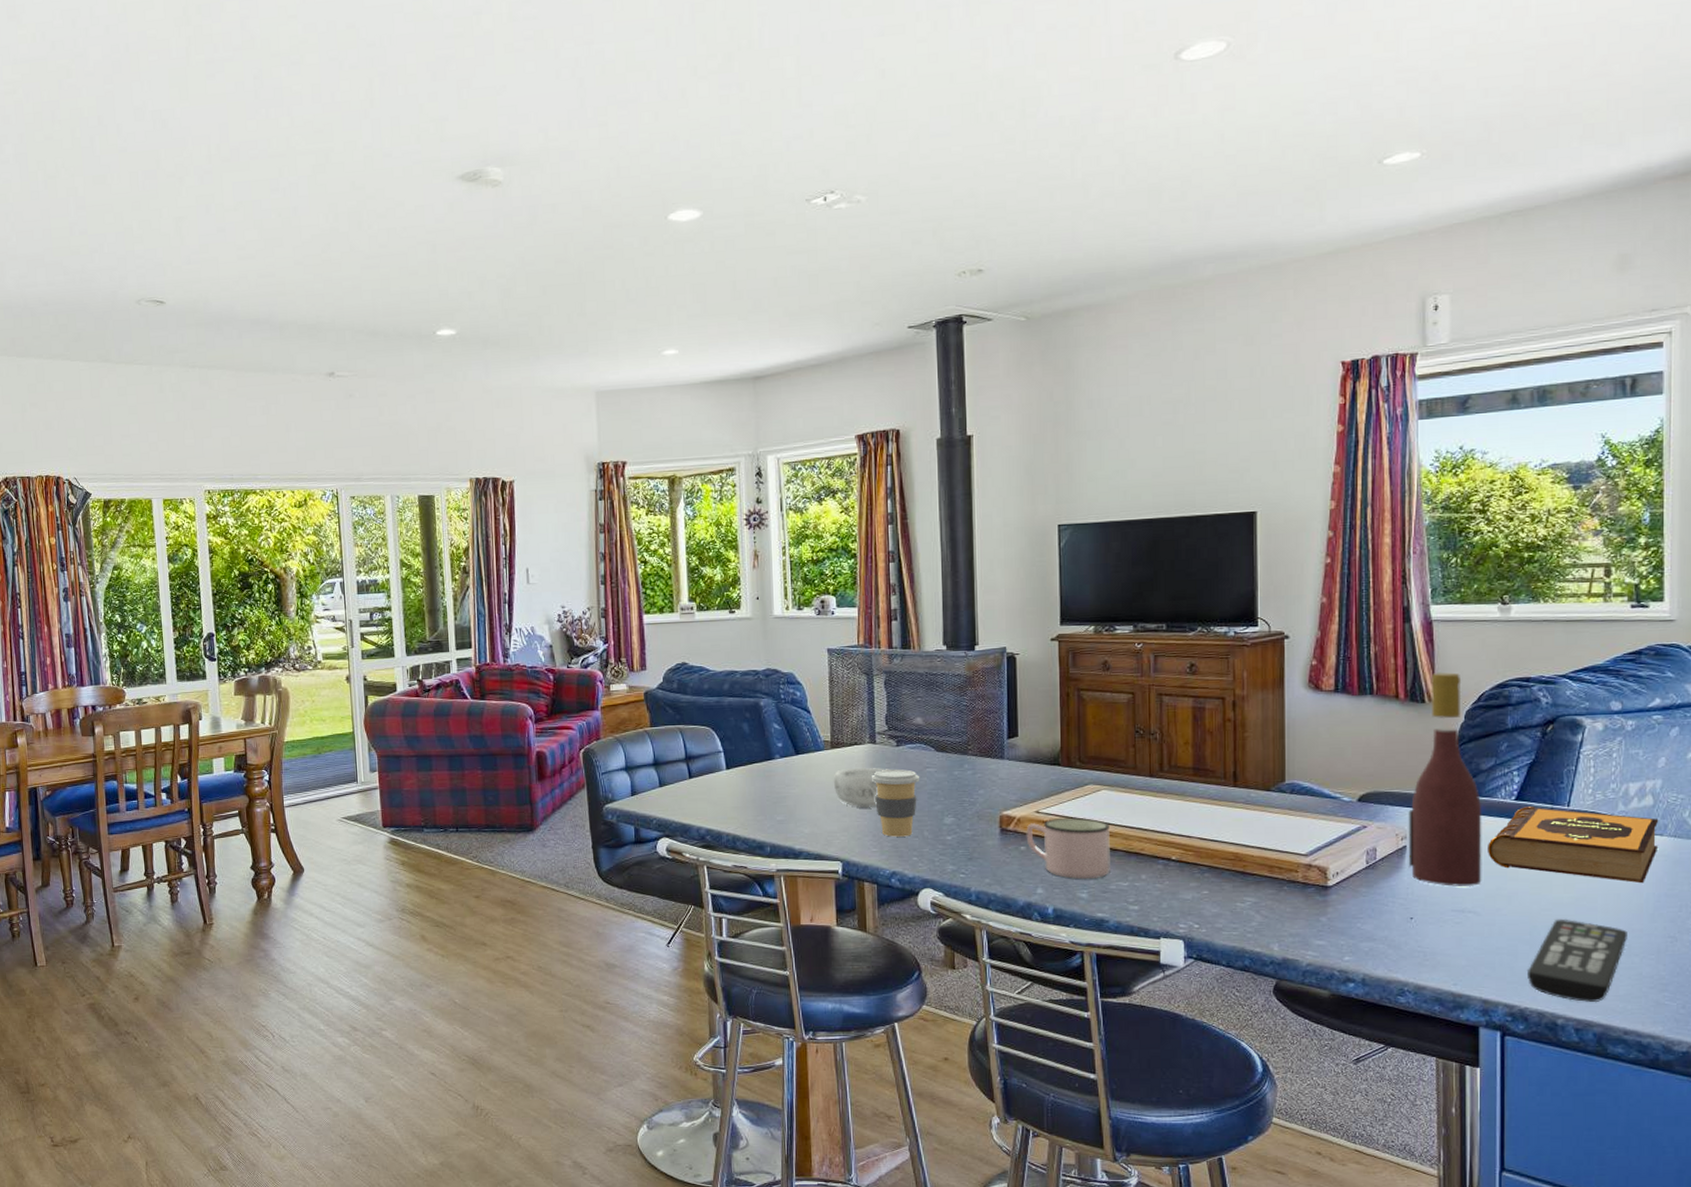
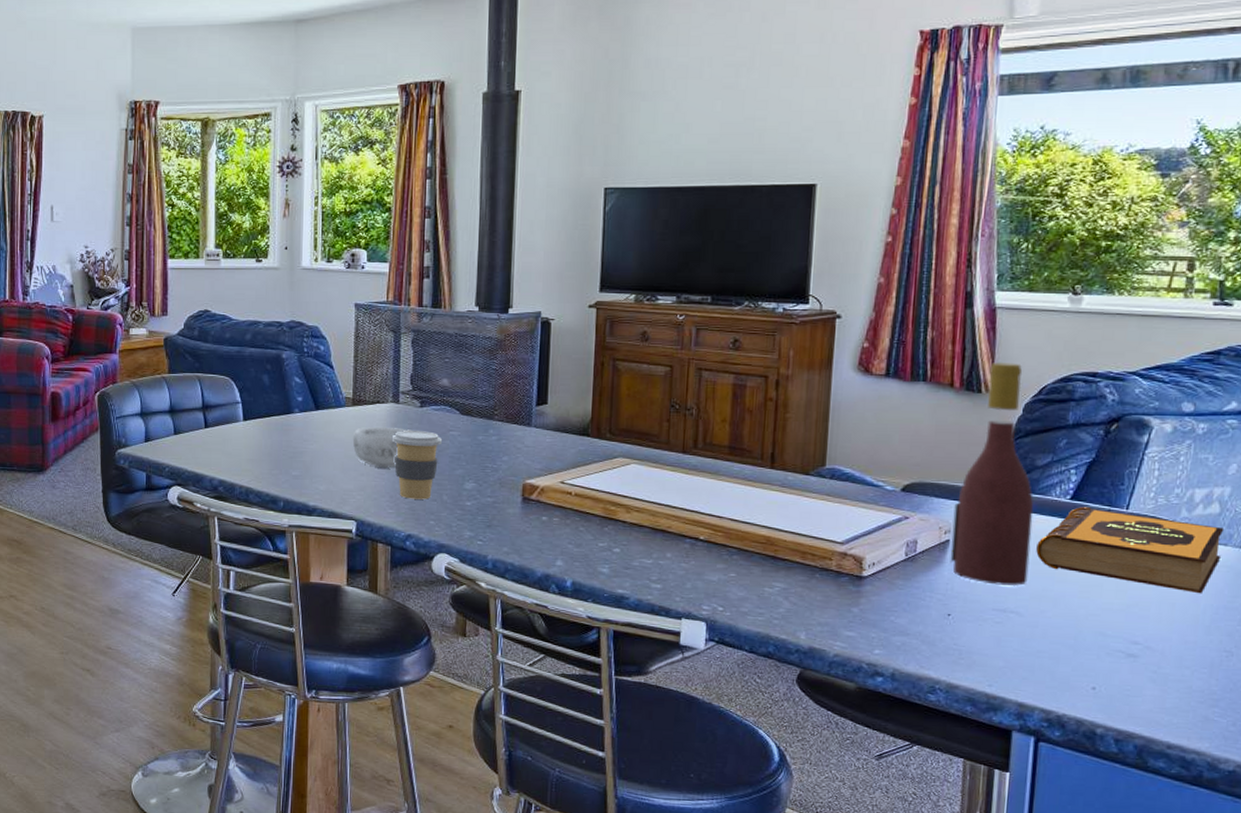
mug: present [1026,817,1110,880] -> none [549,489,637,555]
remote control: present [1526,918,1627,1002] -> none [1067,625,1180,713]

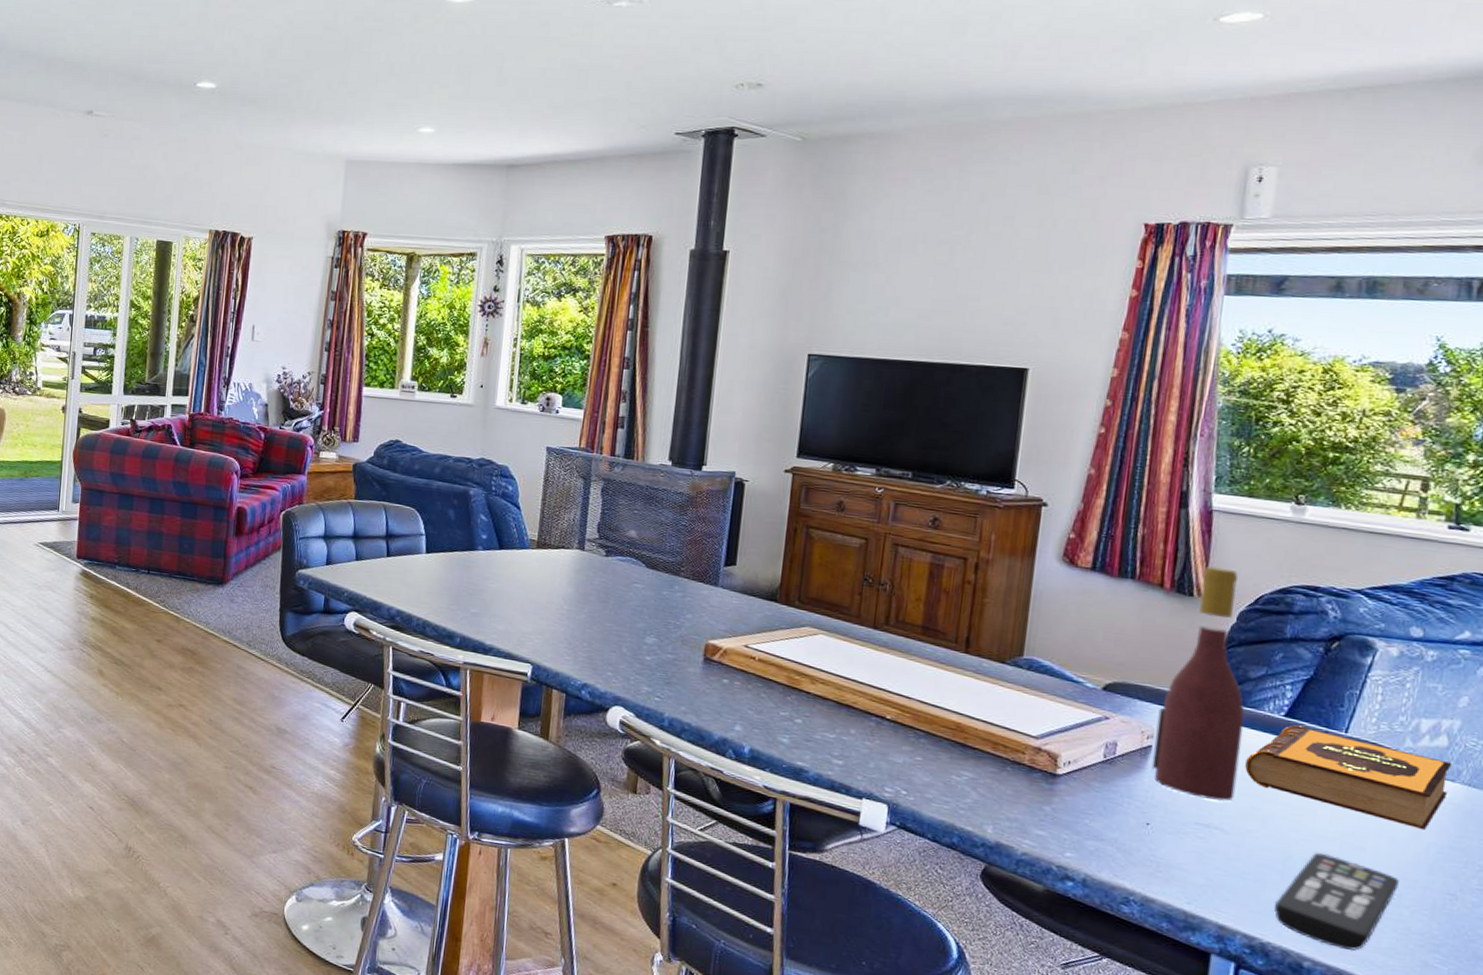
decorative bowl: present [352,427,411,469] -> none [534,571,595,615]
coffee cup: present [391,430,443,500] -> none [574,578,626,650]
remote control: none [1067,625,1180,713] -> present [1274,852,1399,951]

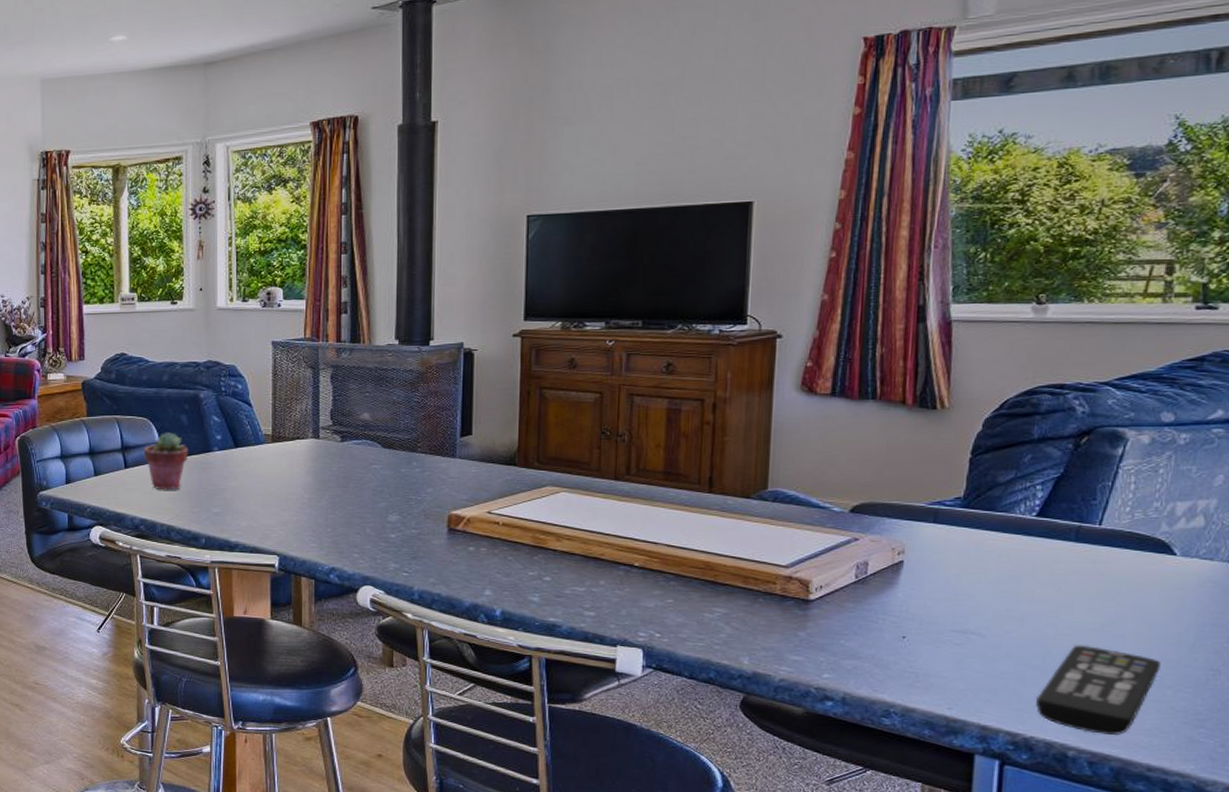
potted succulent: none [408,524,453,585] -> present [144,431,189,490]
wine bottle: present [1151,565,1245,802] -> none [904,376,996,607]
hardback book: present [1245,725,1453,831] -> none [999,524,1210,611]

